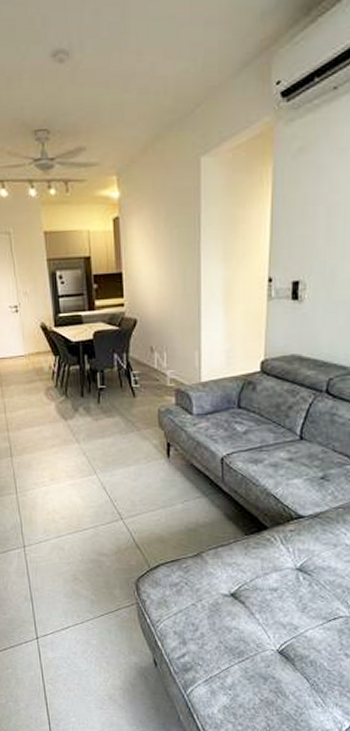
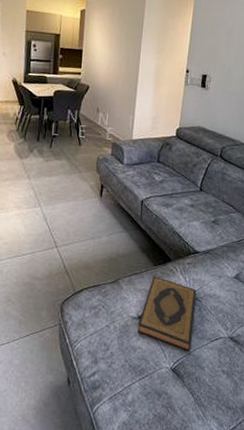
hardback book: none [231,547,304,633] -> present [137,276,197,352]

